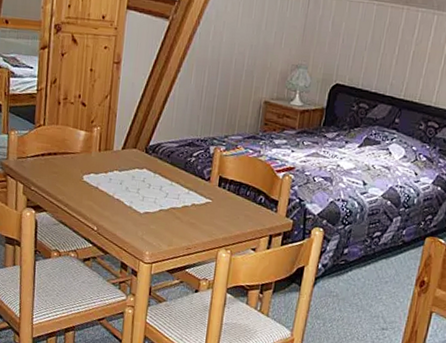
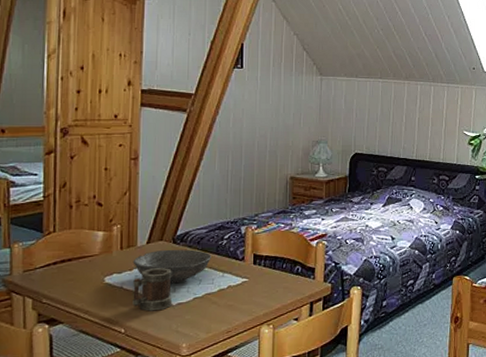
mug: none [105,174,142,216] -> present [132,268,173,311]
bowl: none [108,157,180,193] -> present [133,249,211,284]

